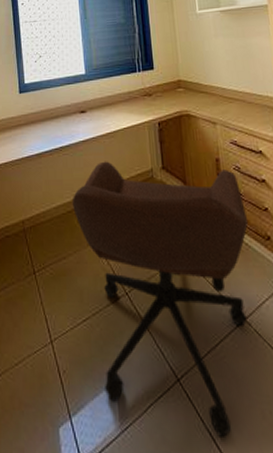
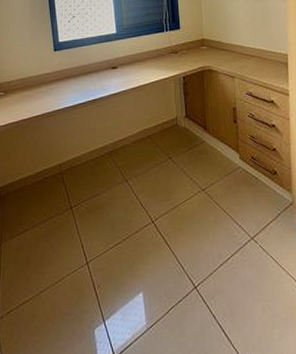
office chair: present [72,161,248,437] -> none [104,111,258,328]

